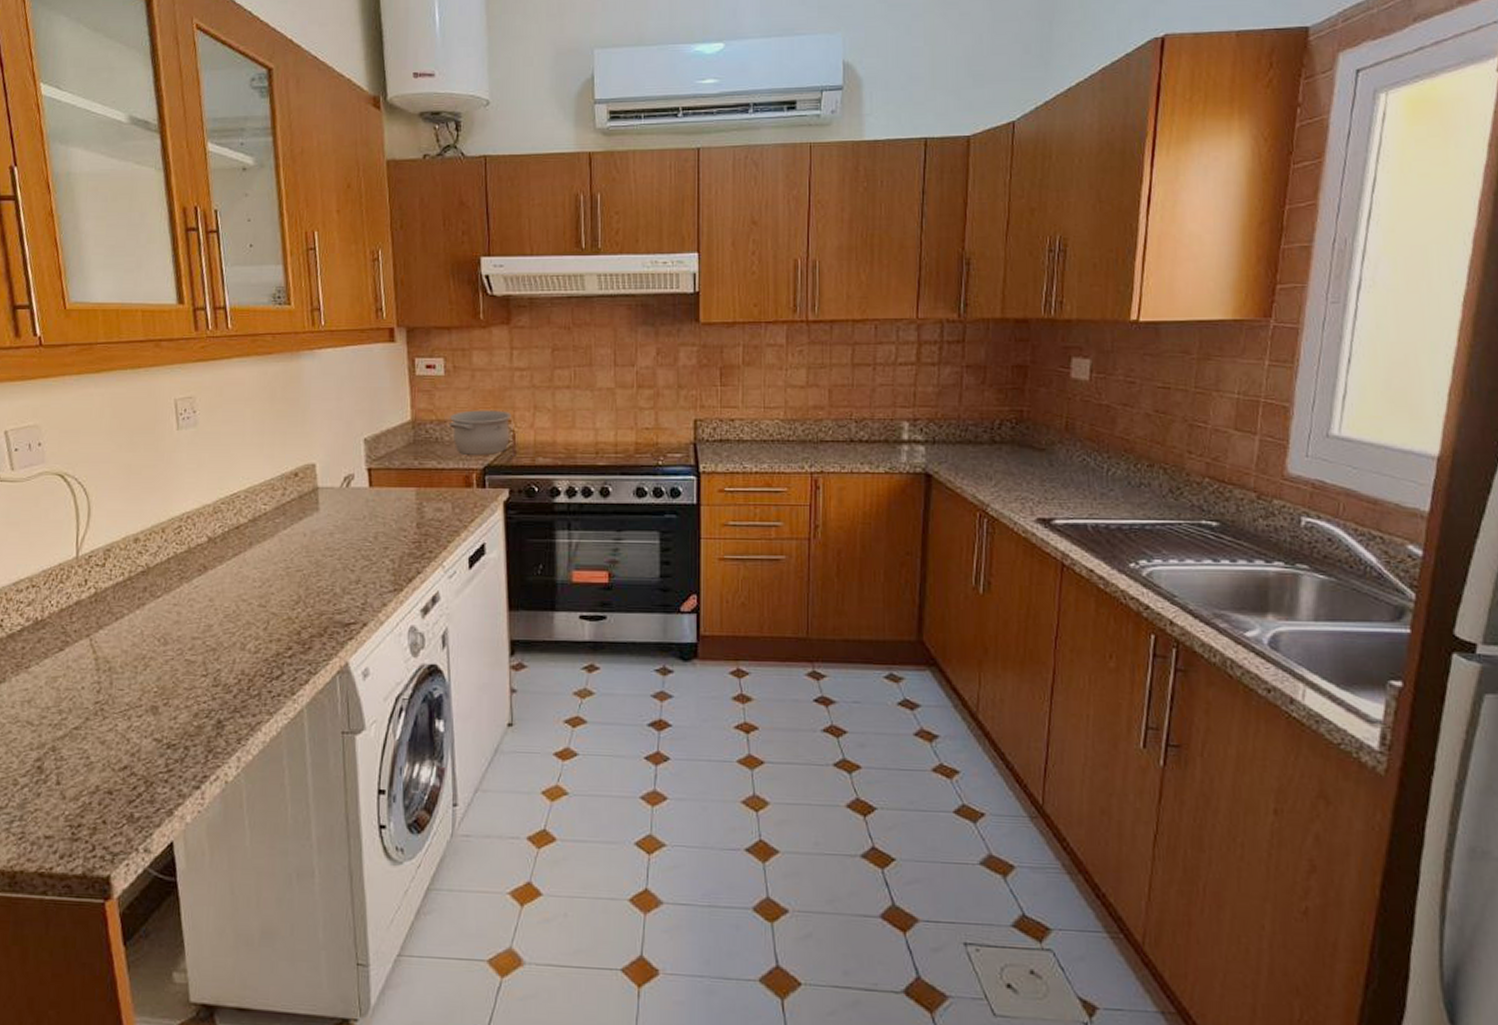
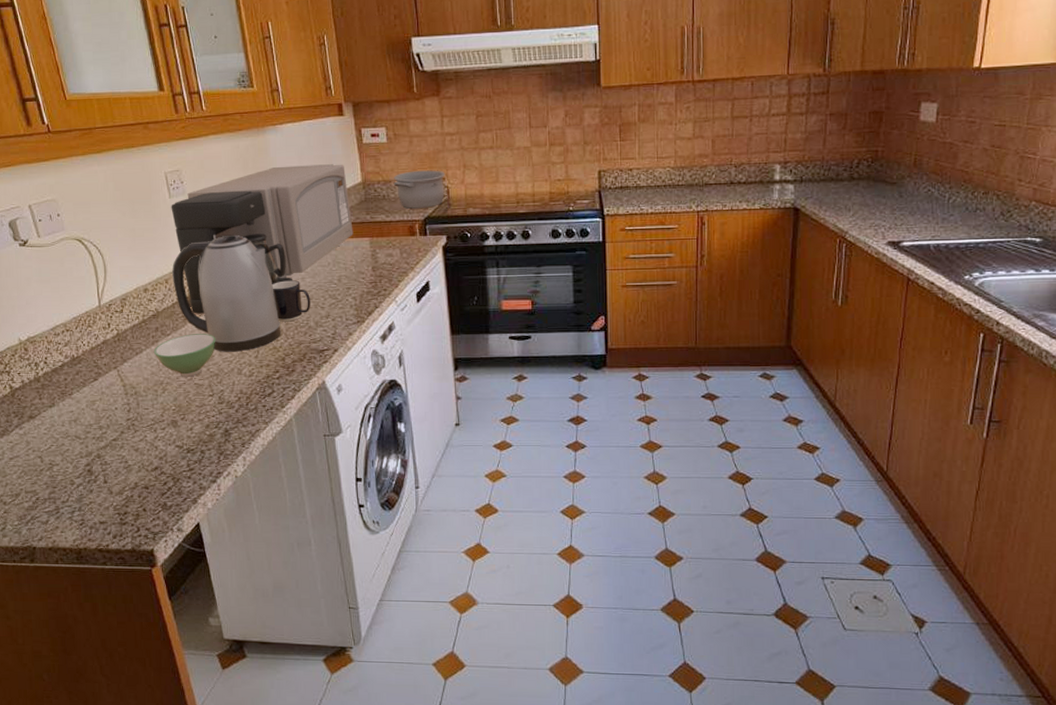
bowl: none [138,597,218,651] -> present [153,334,216,377]
kettle: none [170,477,299,622] -> present [171,234,282,352]
coffee maker: none [178,424,319,572] -> present [171,190,293,314]
microwave: none [199,398,397,532] -> present [187,164,353,278]
mug: none [292,535,338,586] -> present [272,280,310,322]

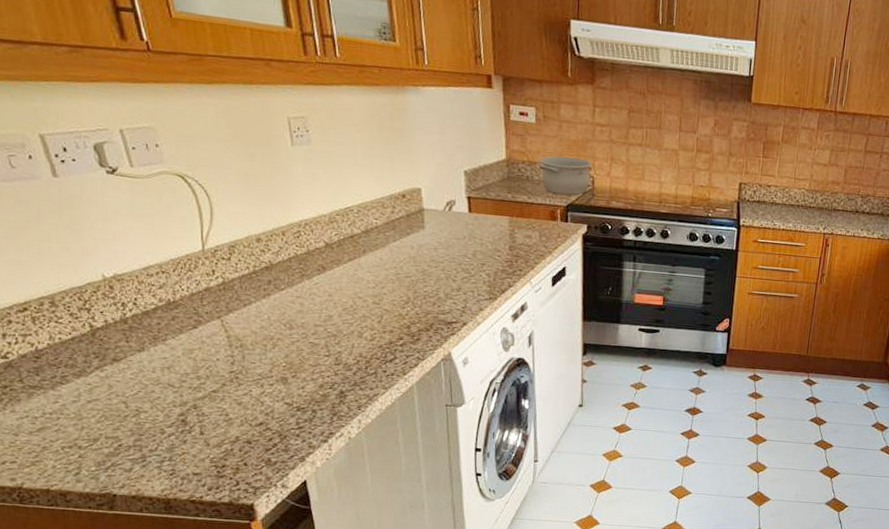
bowl: present [153,334,216,377] -> none [264,291,336,335]
coffee maker: present [171,190,293,314] -> none [293,146,425,272]
kettle: present [171,234,282,352] -> none [289,193,409,315]
microwave: present [187,164,353,278] -> none [312,129,493,246]
mug: present [272,280,310,322] -> none [401,248,442,291]

